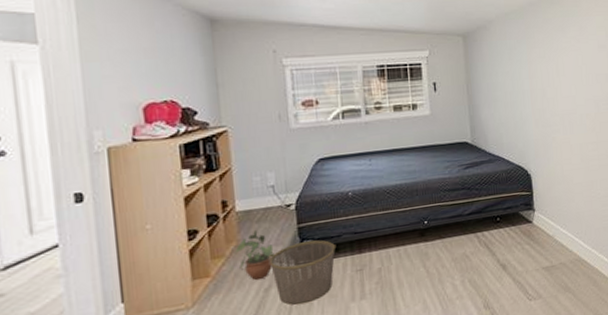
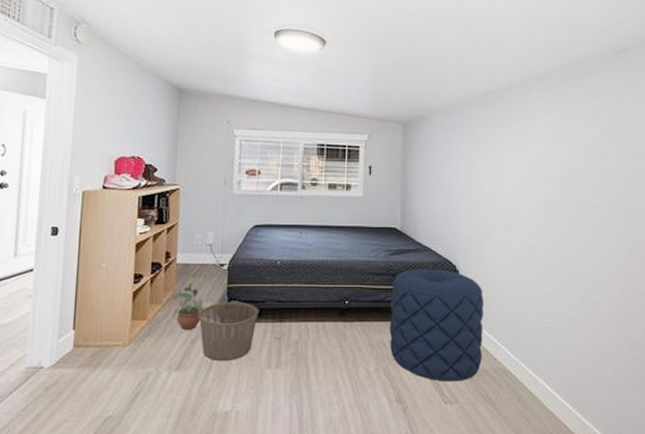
pouf: none [468,175,559,282] -> present [389,269,483,382]

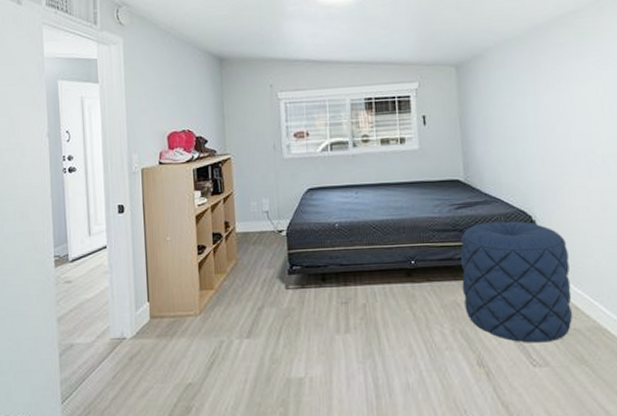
potted plant: present [171,284,204,330] -> none [234,252,267,298]
basket: present [198,302,260,360] -> none [262,267,323,327]

